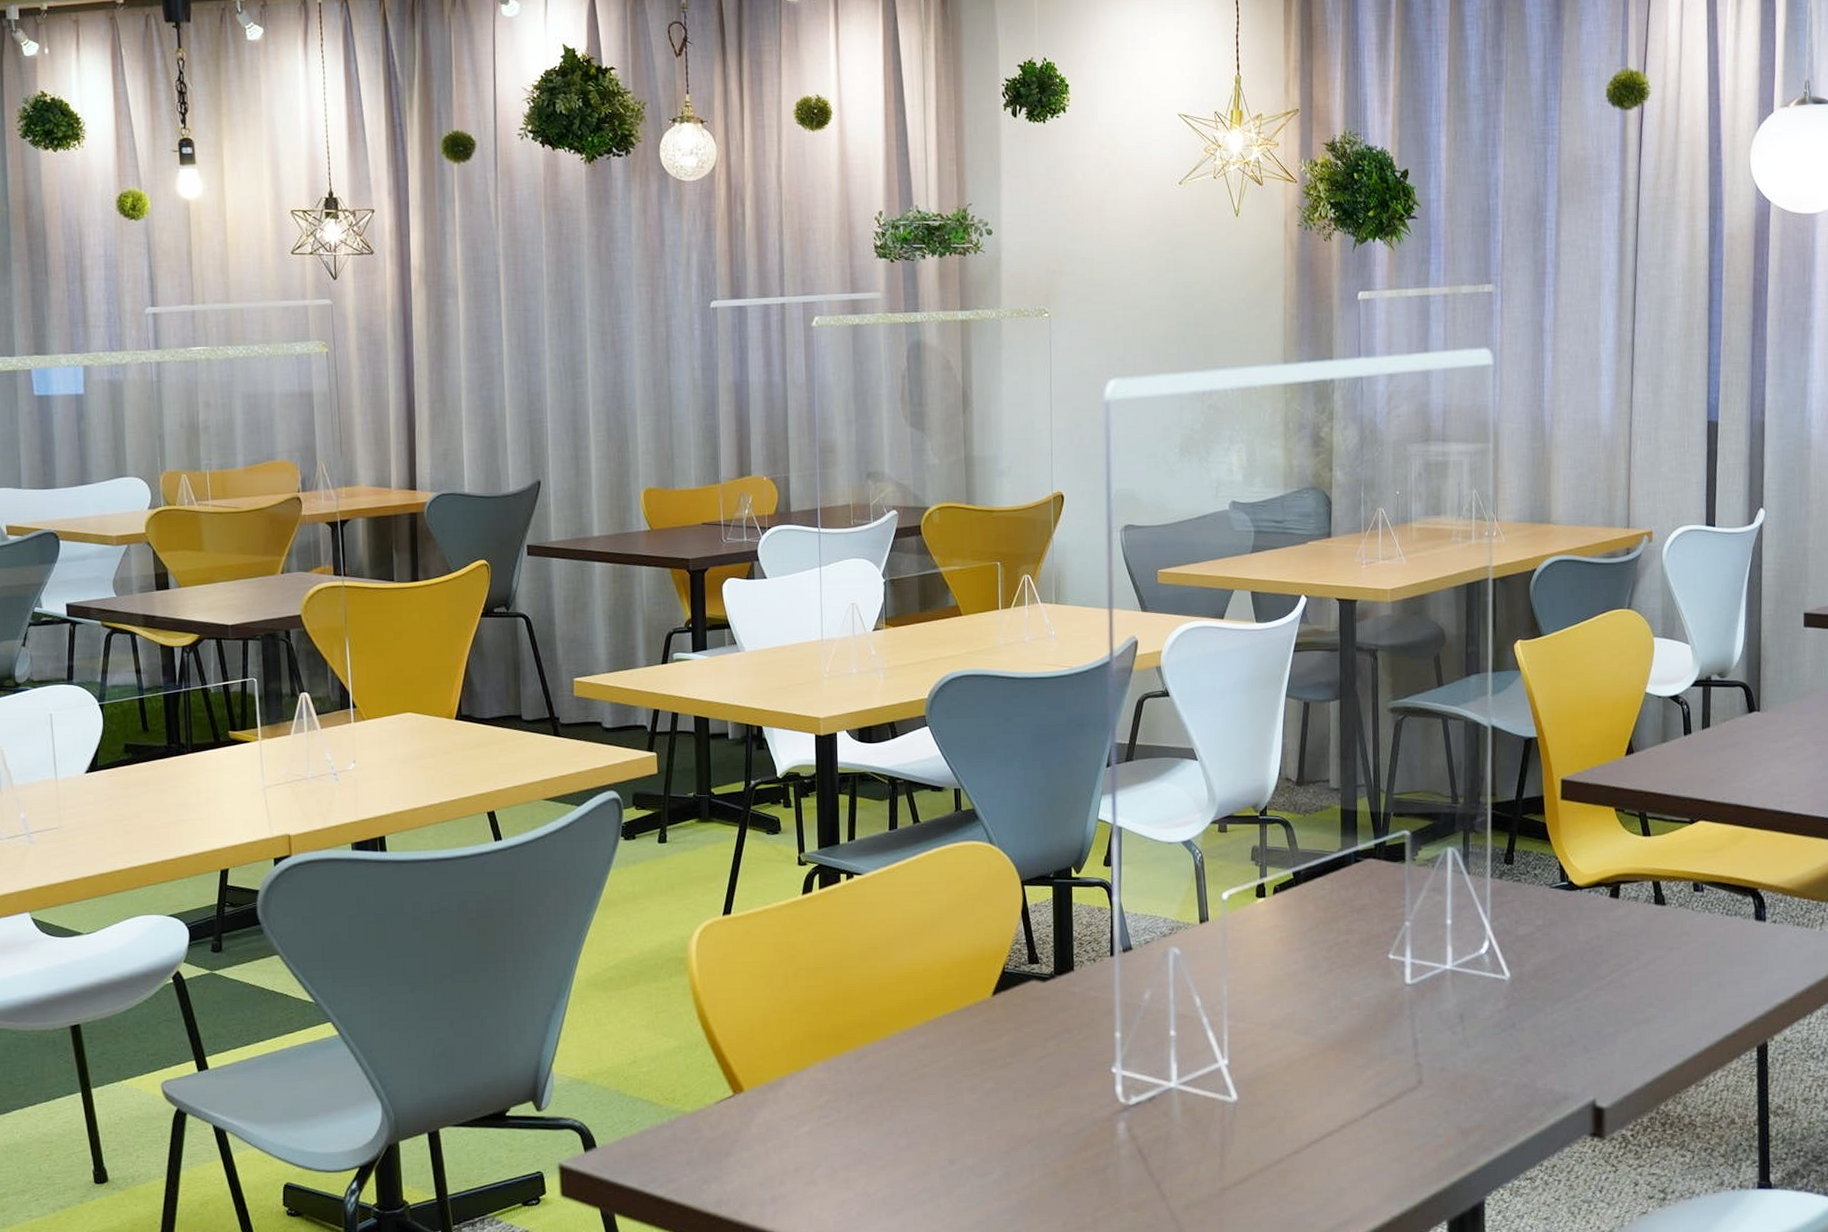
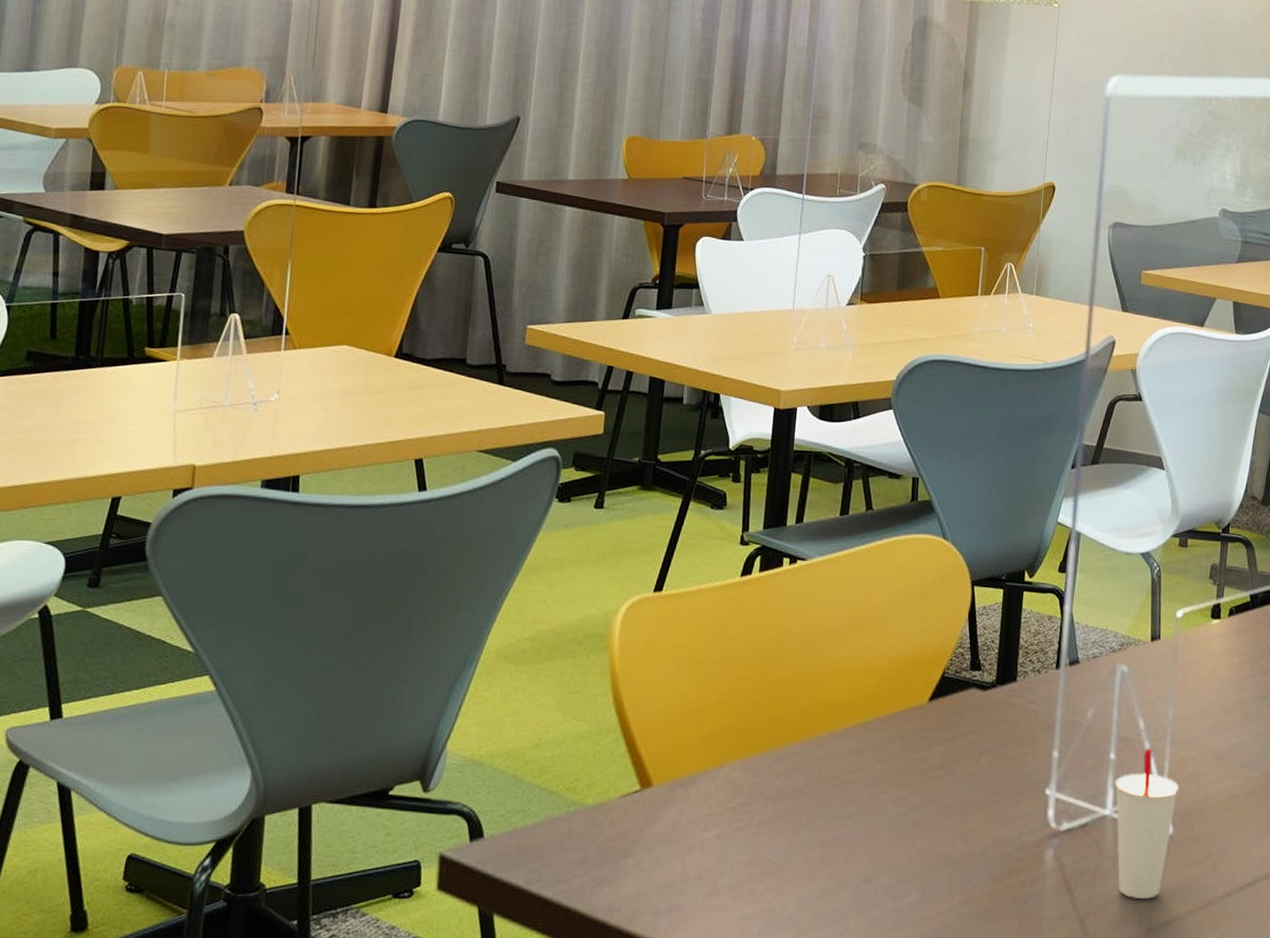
cup: none [1177,1023,1239,1161] -> present [1115,748,1179,898]

